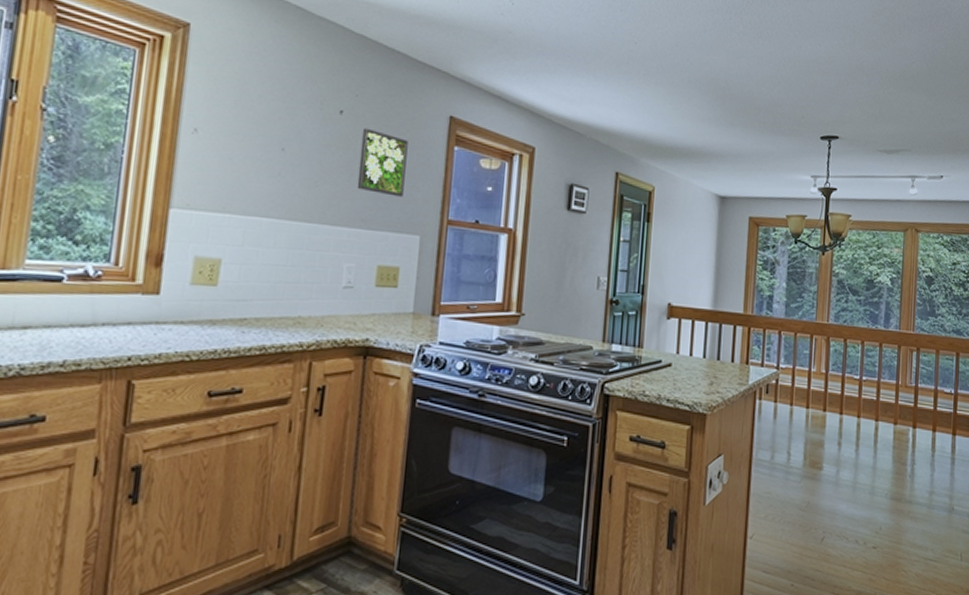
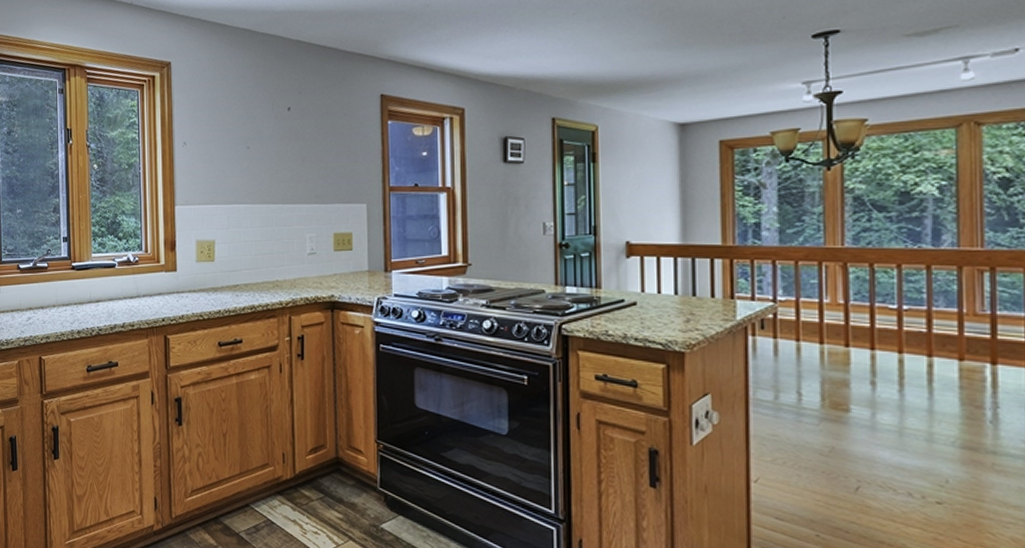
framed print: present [357,128,408,197] -> none [308,118,348,173]

